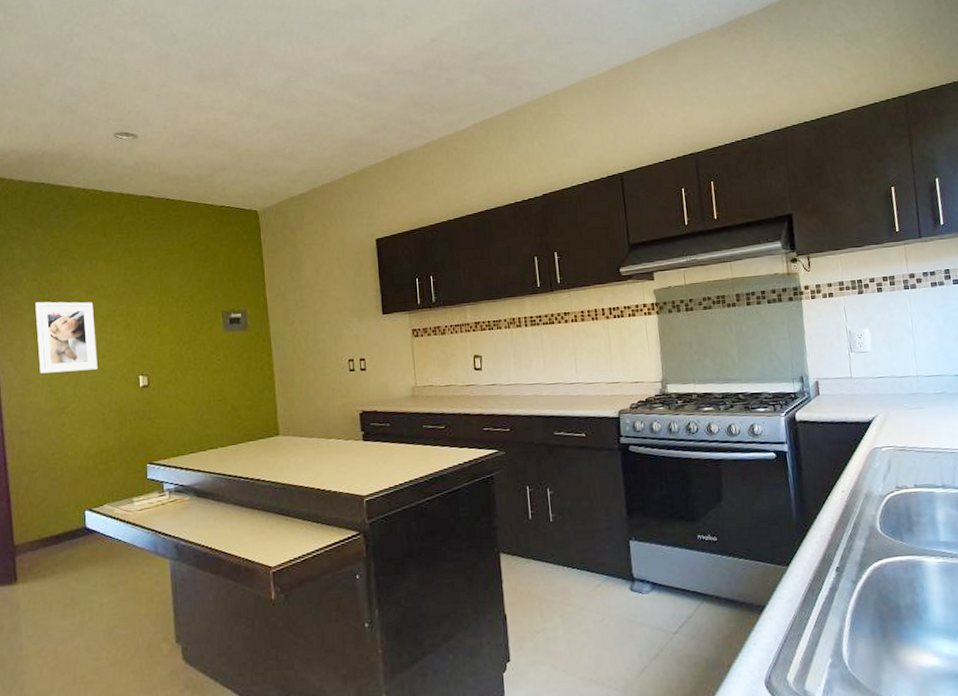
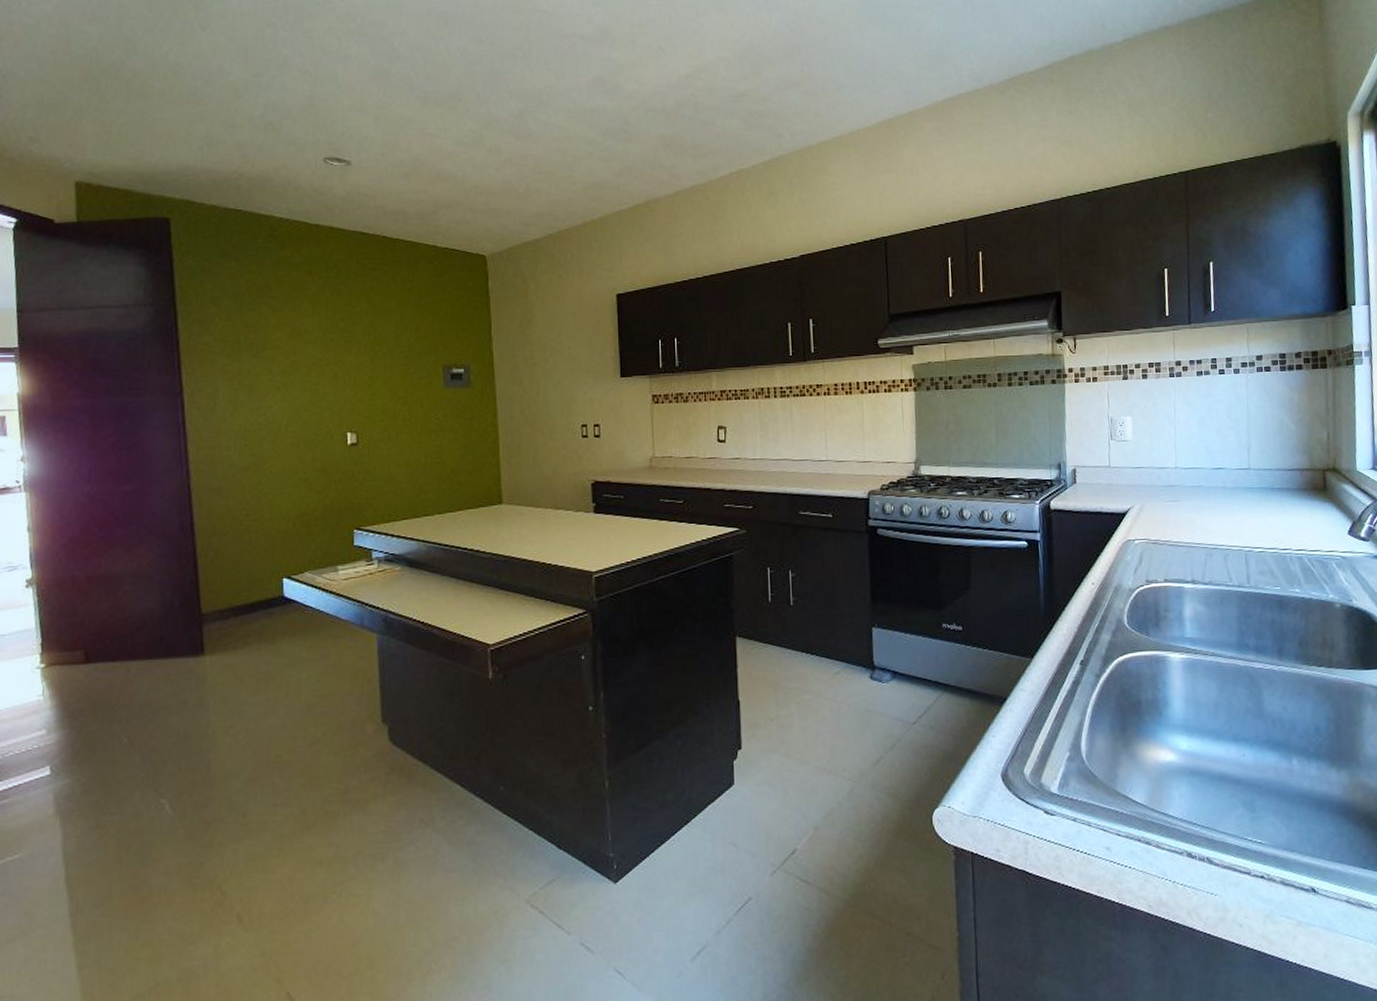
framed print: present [35,301,97,374] -> none [229,345,300,425]

